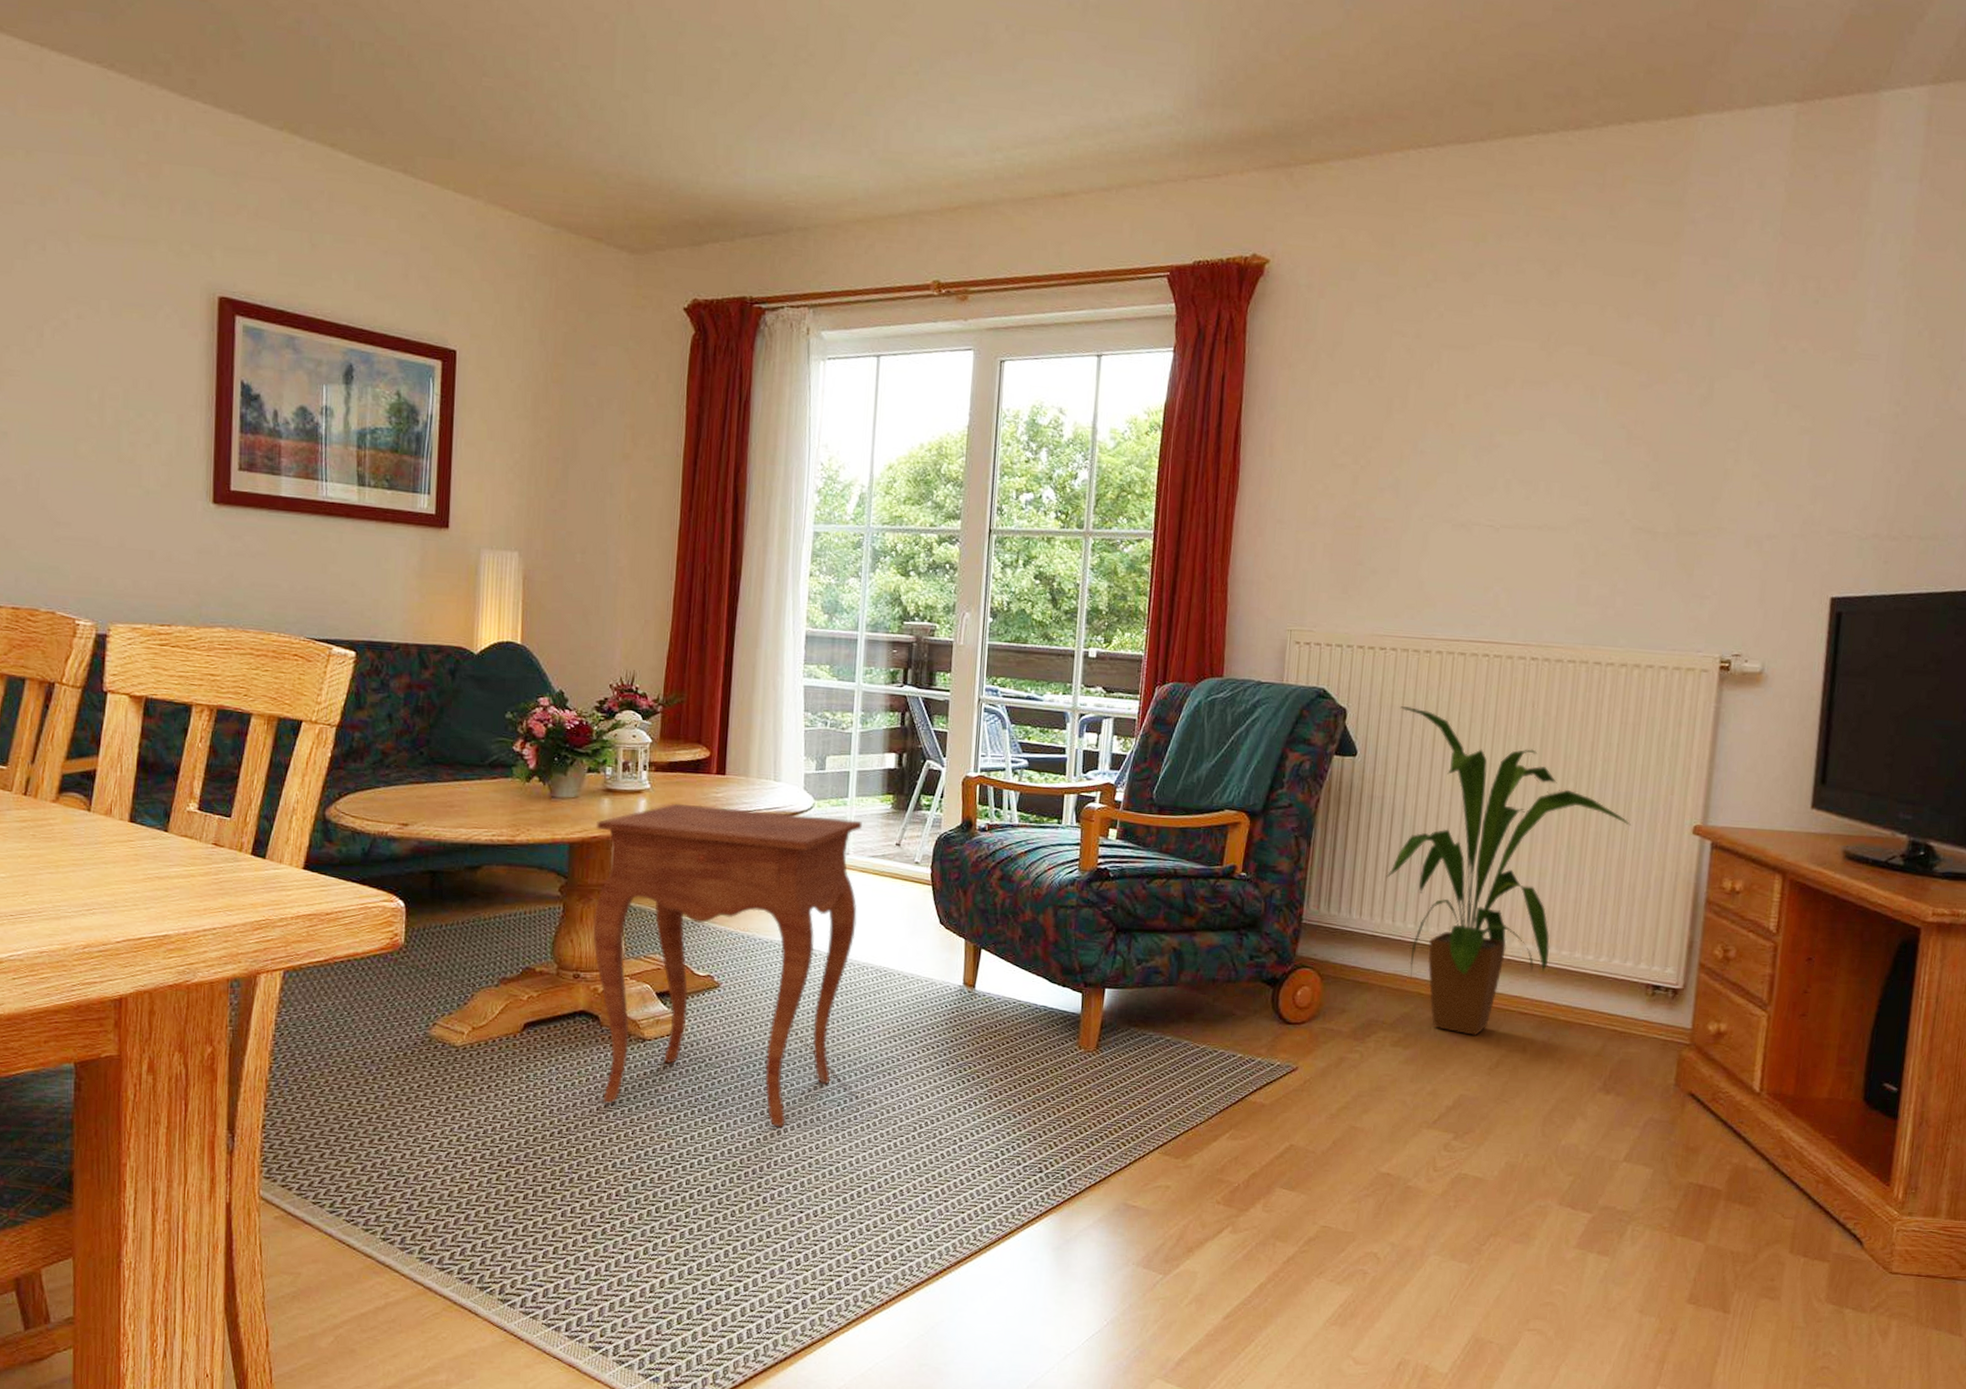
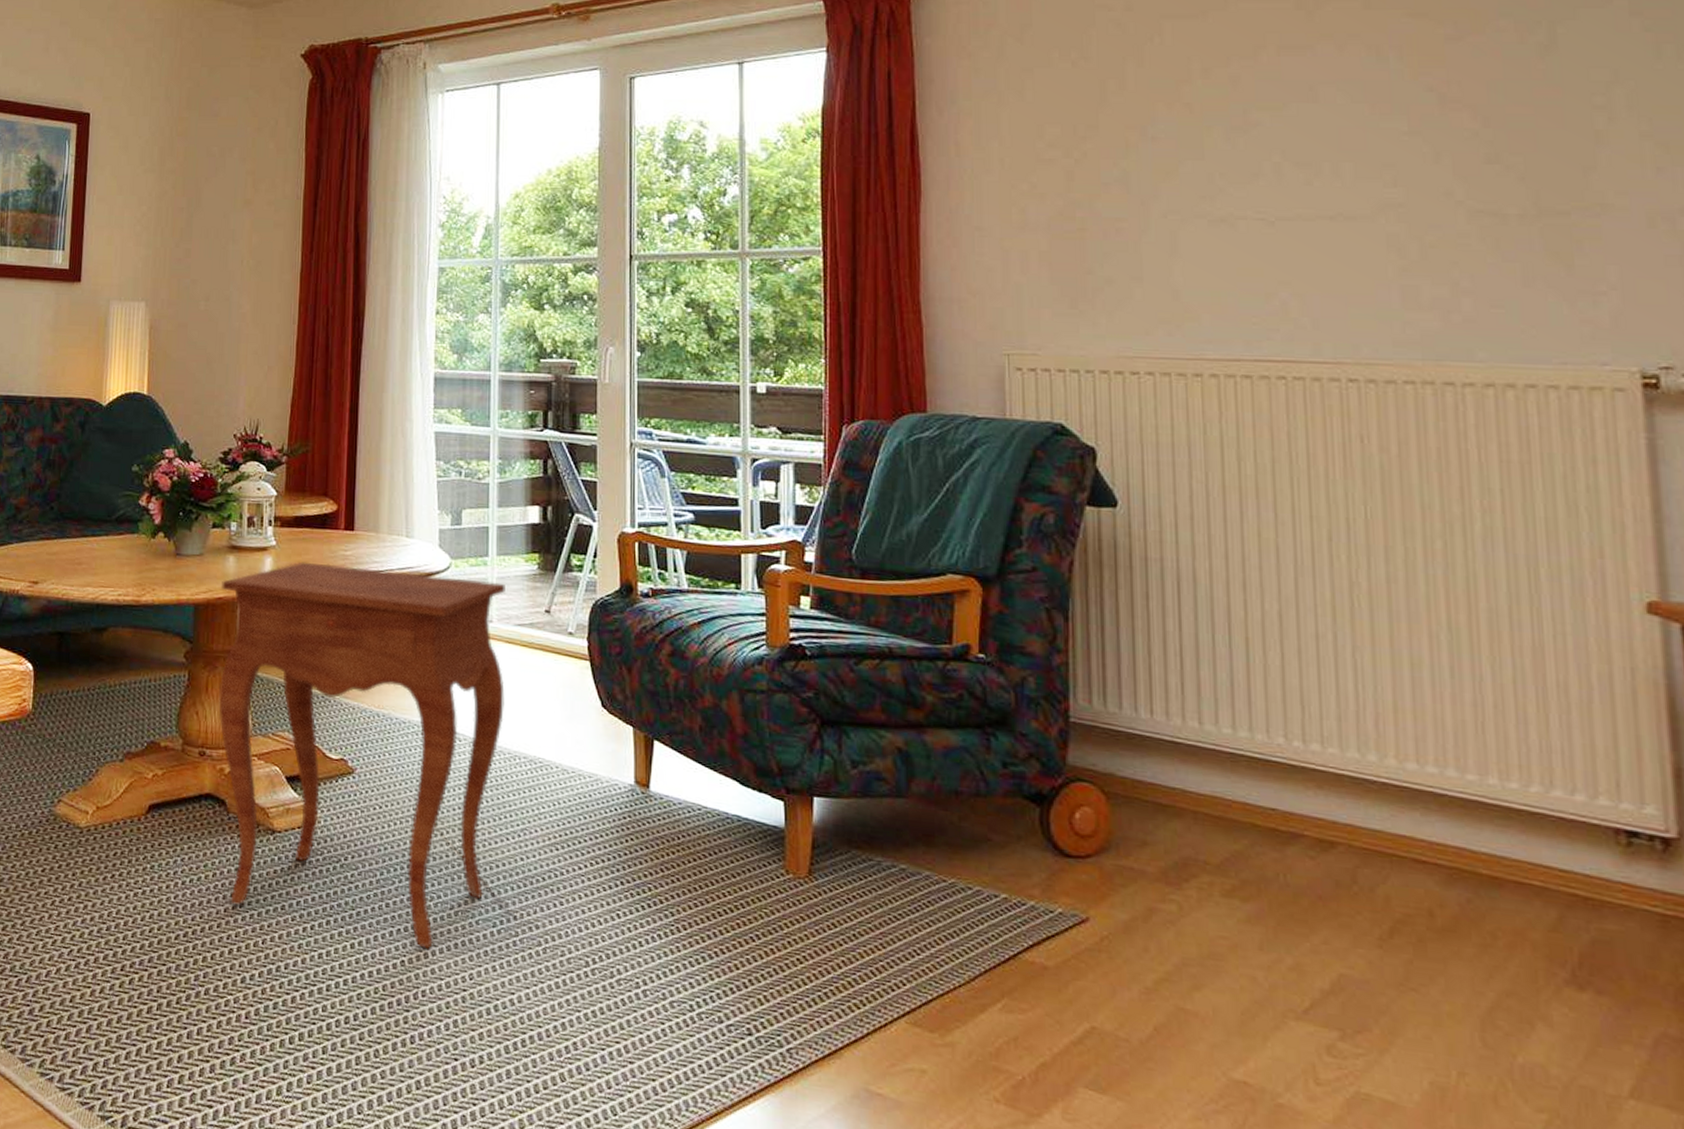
house plant: present [1386,706,1631,1037] -> none [1169,444,1543,891]

